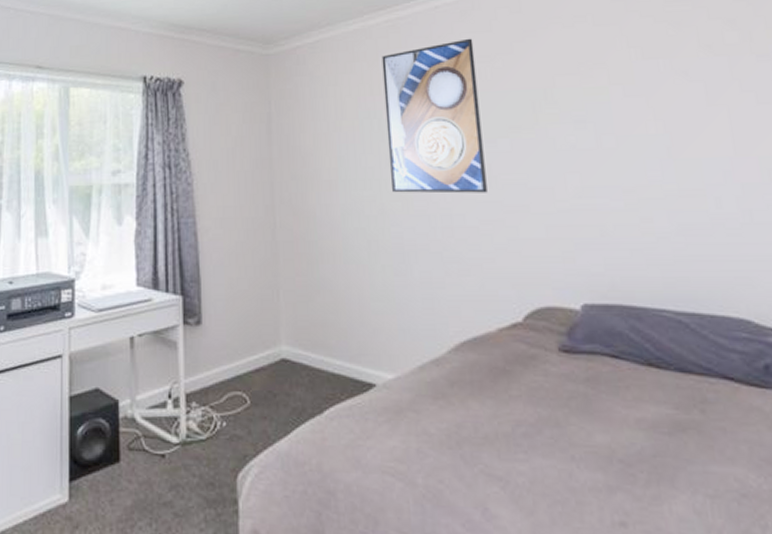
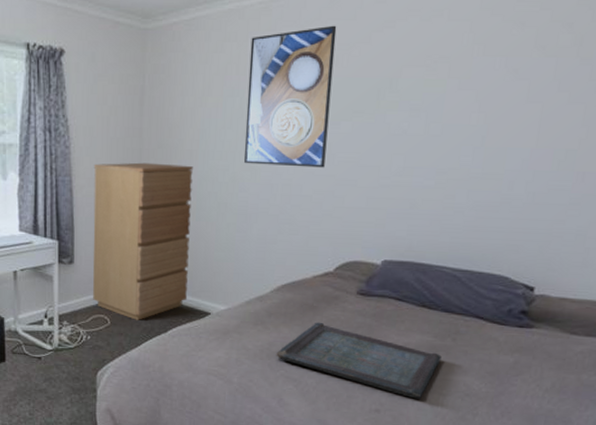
dresser: none [219,197,344,398] -> present [93,162,193,320]
serving tray: none [468,392,693,504] -> present [276,322,442,399]

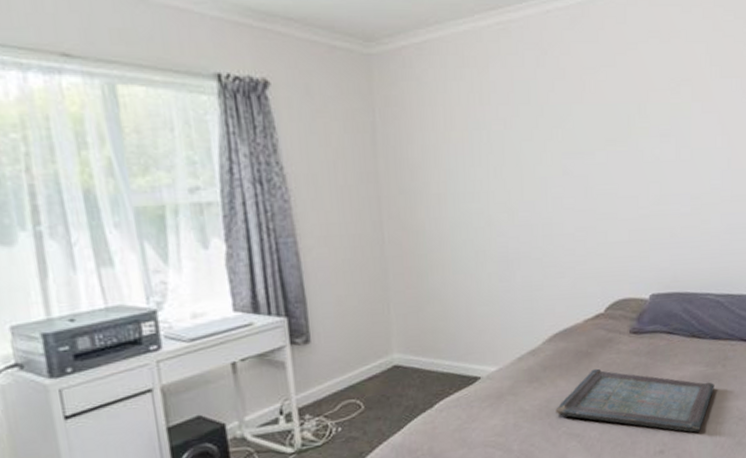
dresser: present [93,162,193,320] -> none [322,211,453,399]
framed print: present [243,25,337,168] -> none [492,48,584,205]

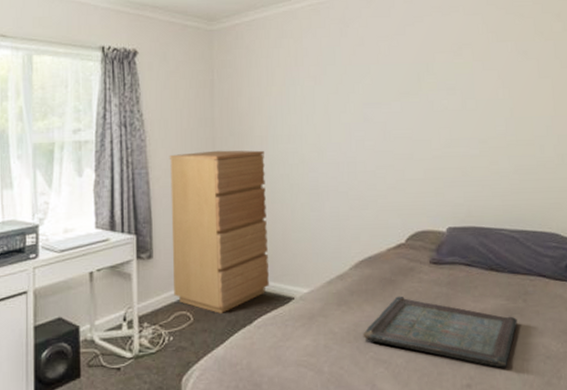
dresser: none [322,211,453,399] -> present [169,150,270,313]

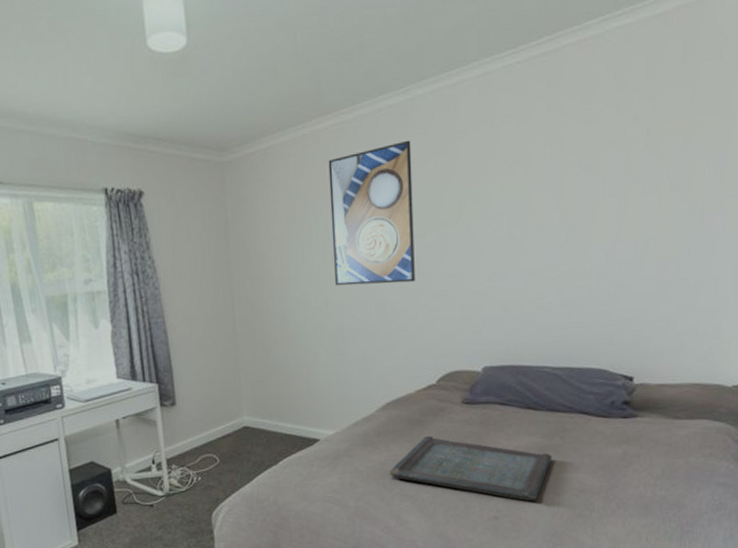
dresser: present [169,150,270,313] -> none [185,293,295,455]
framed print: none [305,21,383,146] -> present [328,140,415,286]

